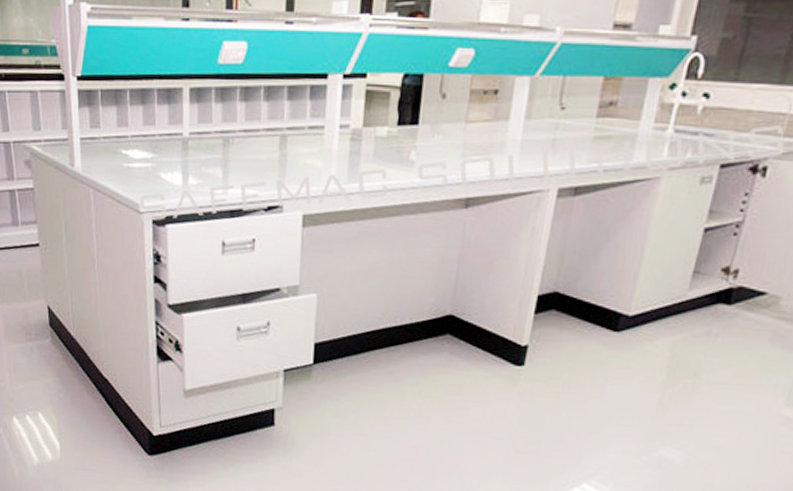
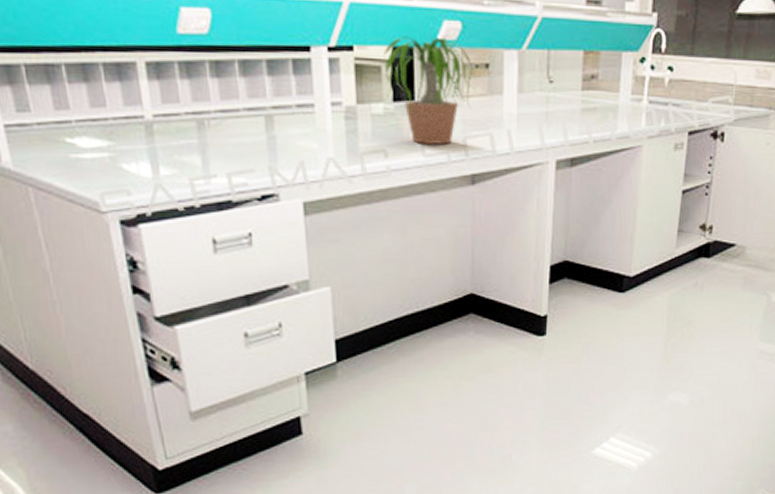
potted plant: none [385,64,482,168] -> present [378,36,476,144]

